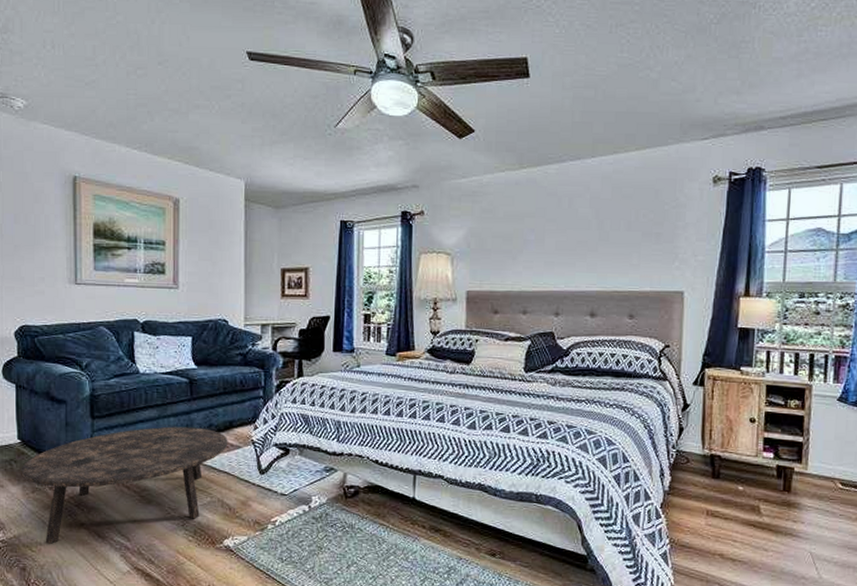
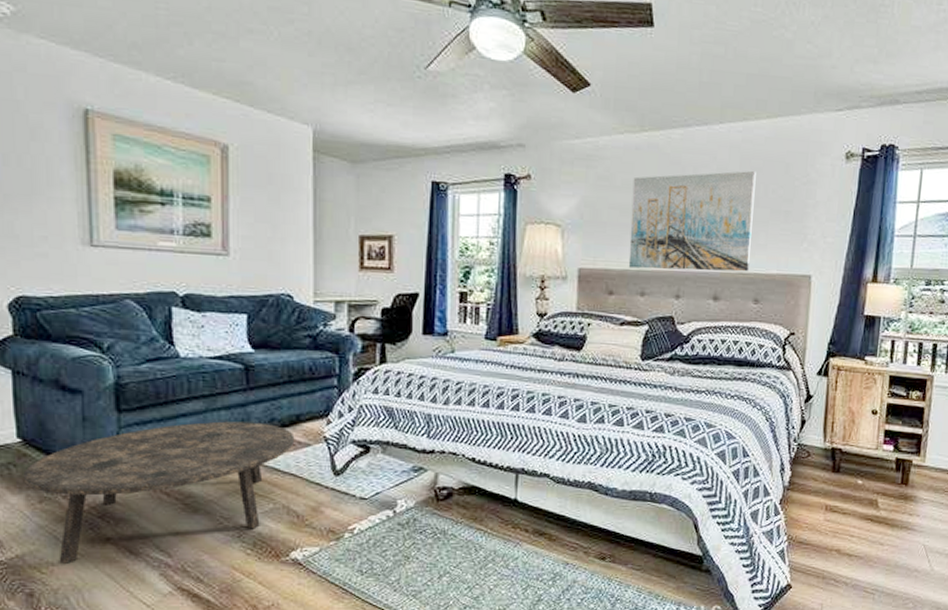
wall art: none [511,199,627,290] -> present [628,171,756,272]

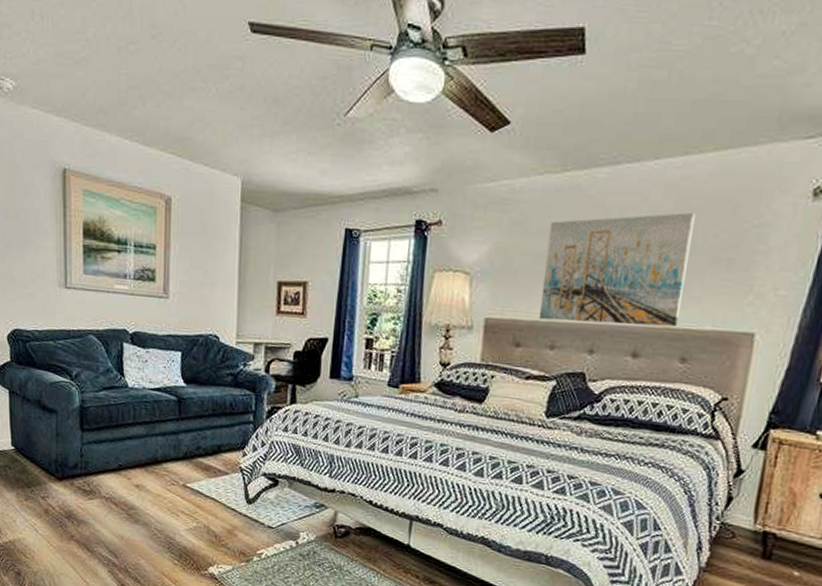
coffee table: present [23,421,295,564] -> none [15,445,216,553]

